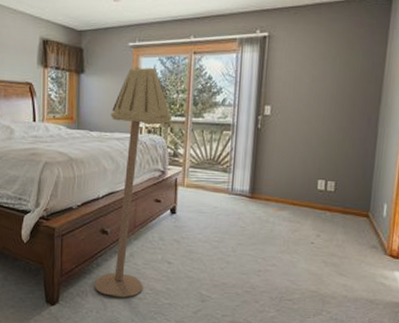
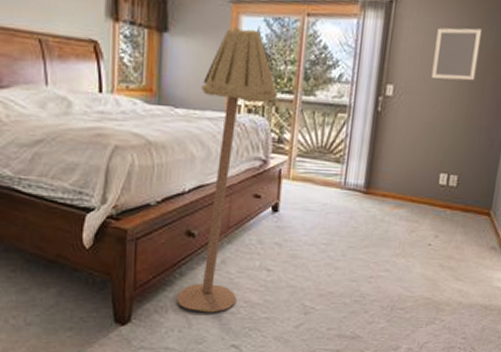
home mirror: none [304,54,349,99] -> present [431,27,482,81]

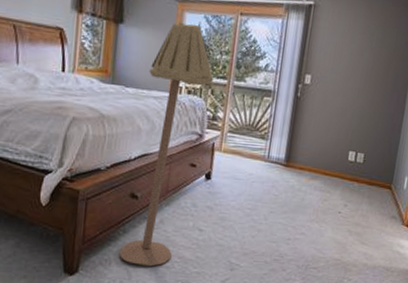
home mirror: present [431,27,482,81] -> none [343,29,386,74]

